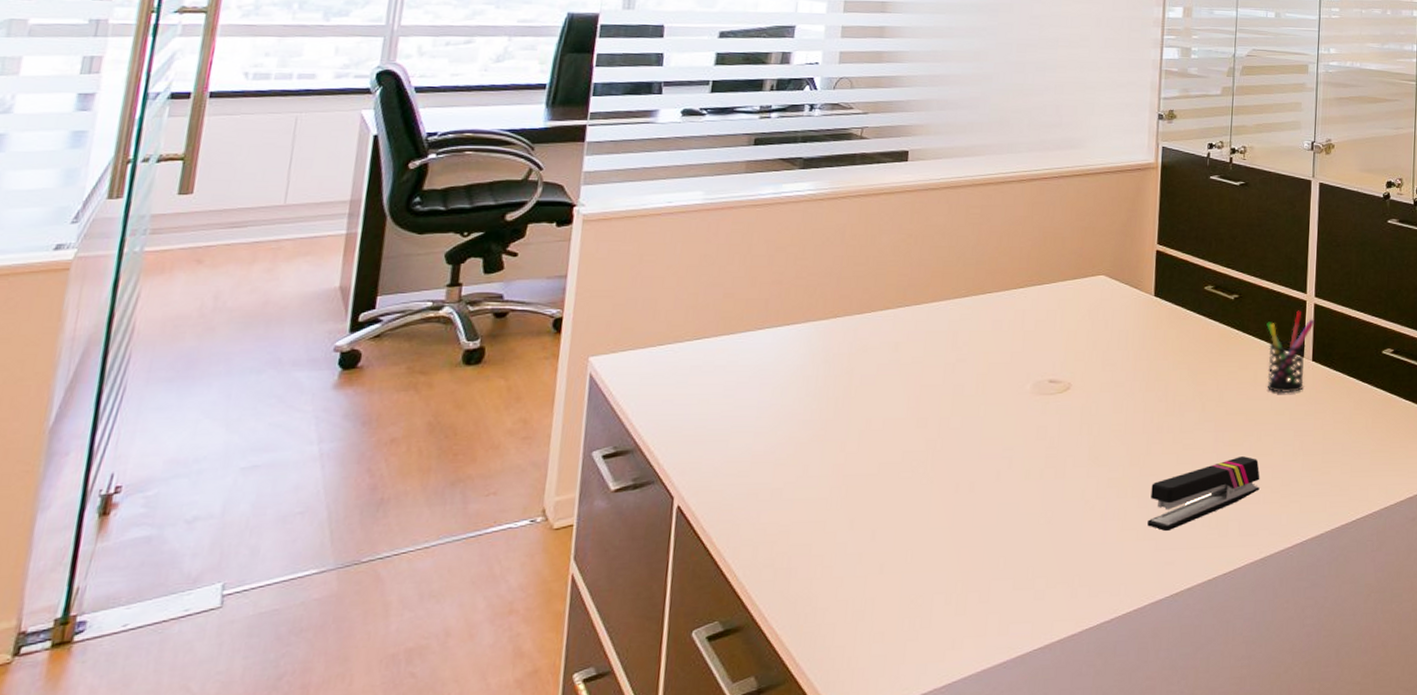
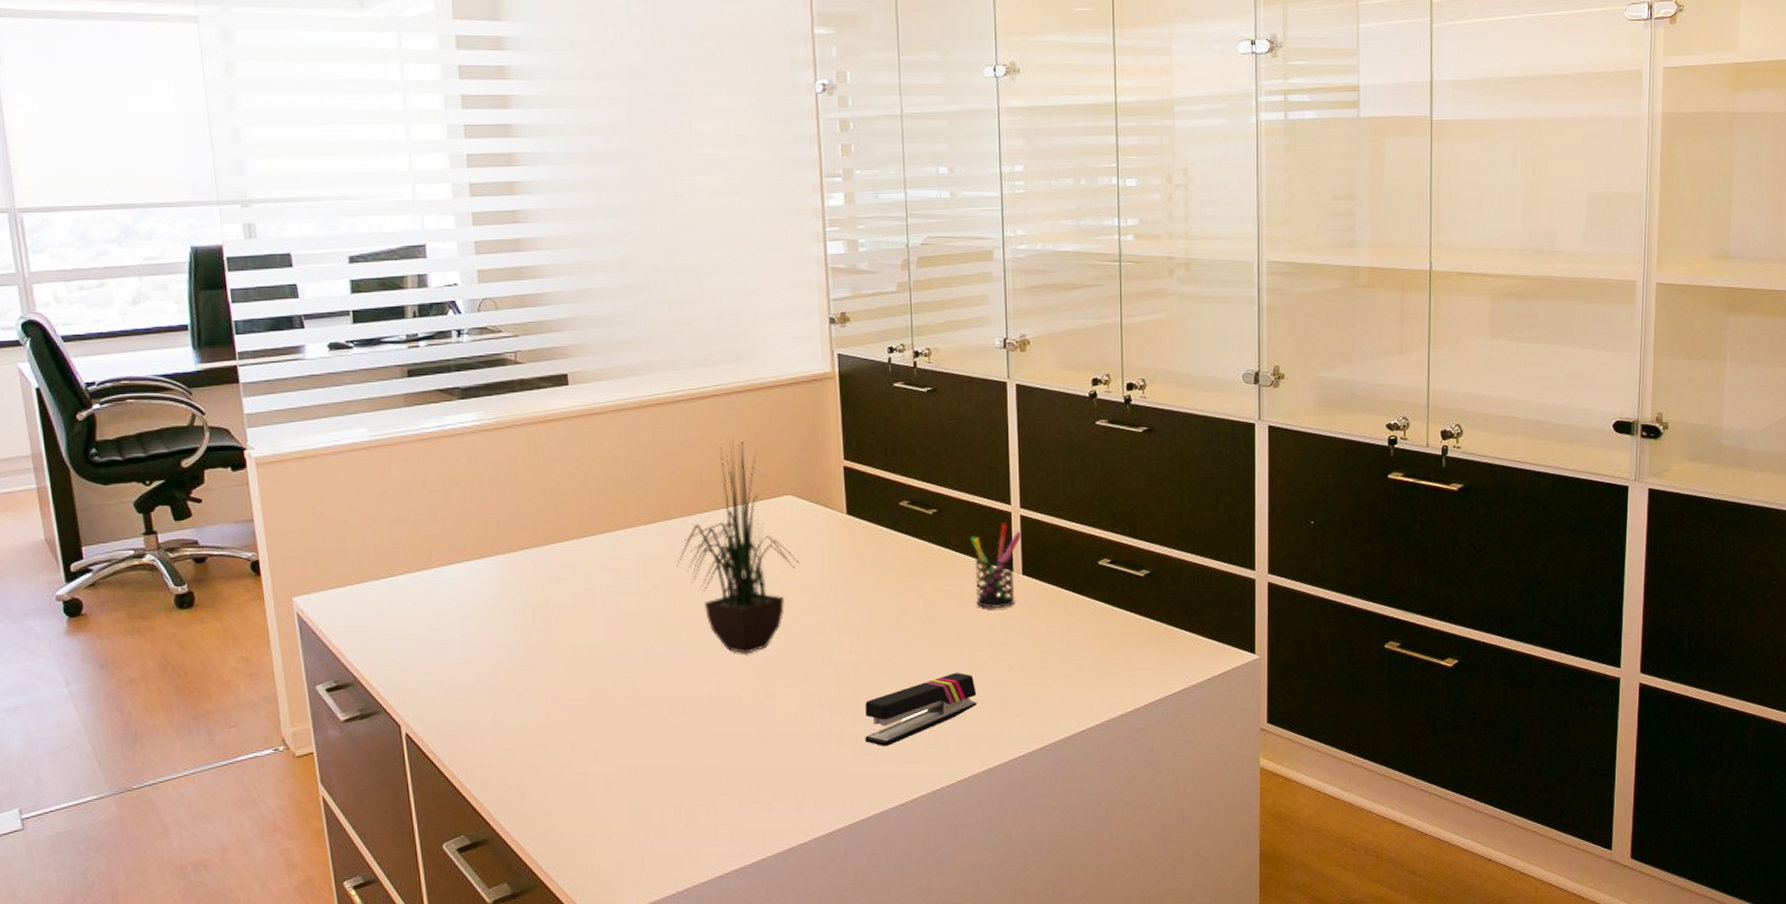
potted plant: none [985,221,1105,431] -> present [676,441,800,654]

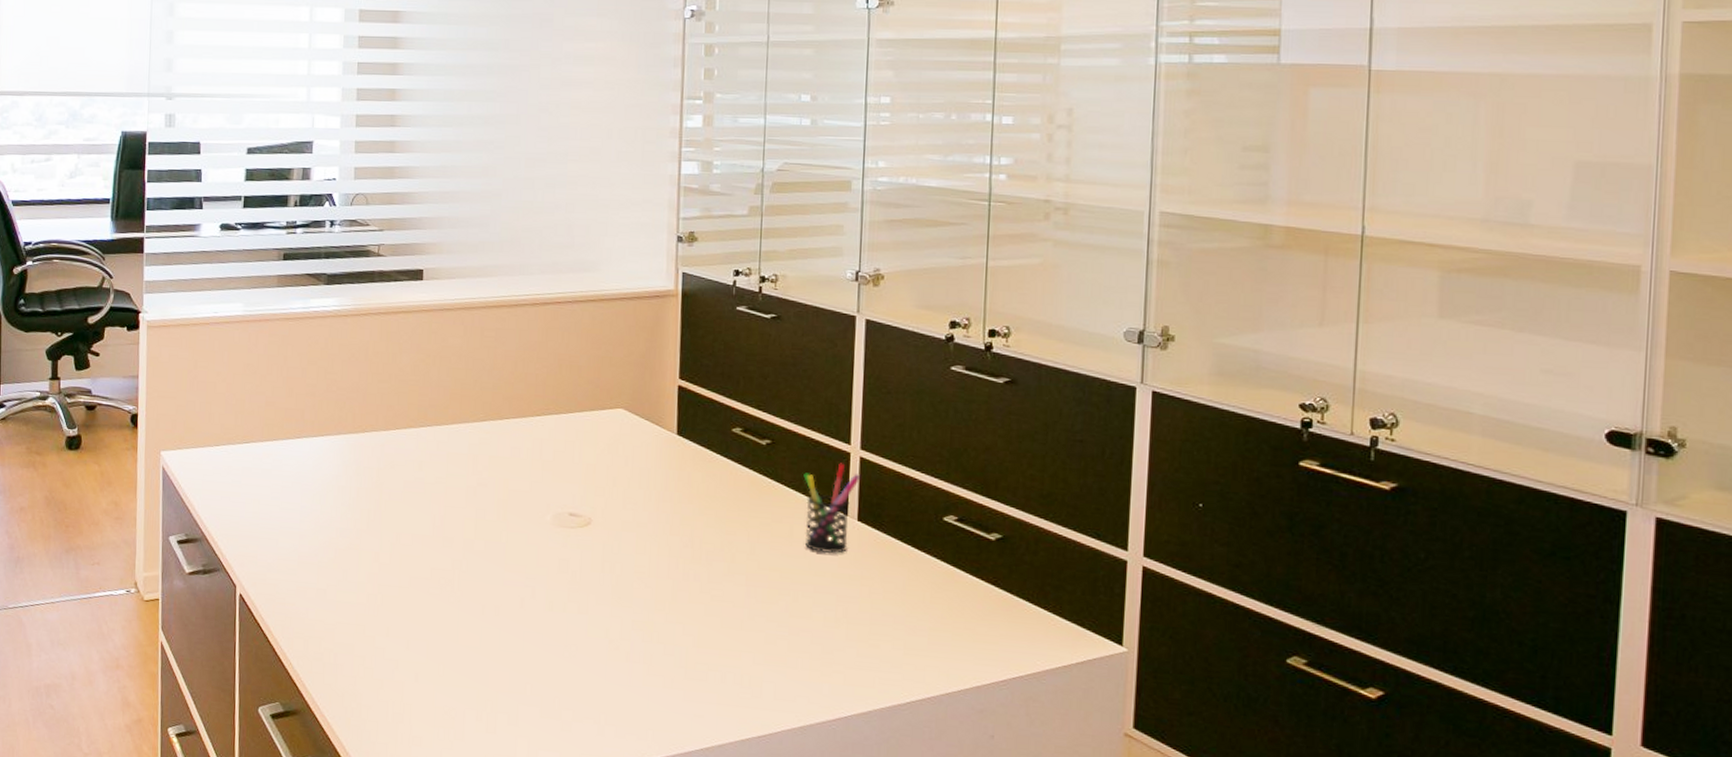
potted plant: present [676,441,800,654] -> none [504,348,625,564]
stapler: present [865,673,977,746] -> none [675,615,798,683]

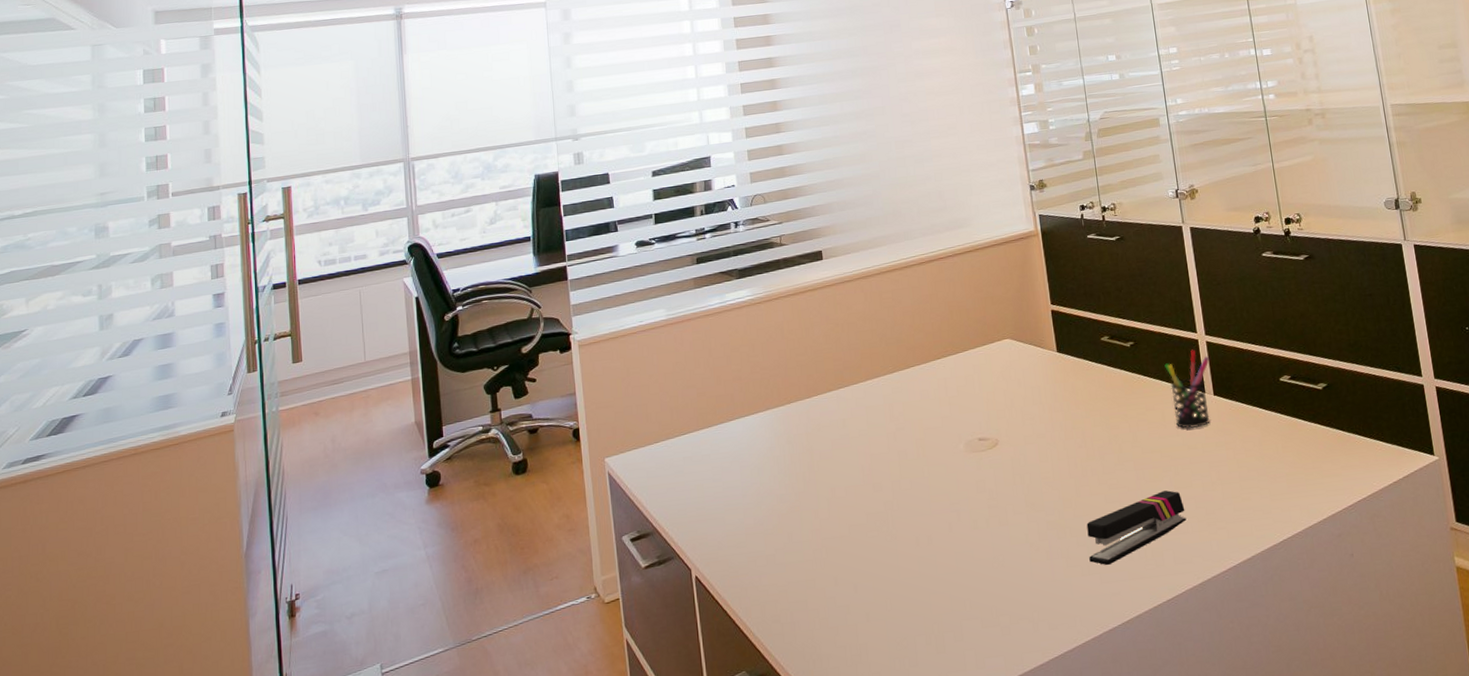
stapler: none [675,615,798,683] -> present [1086,490,1186,565]

